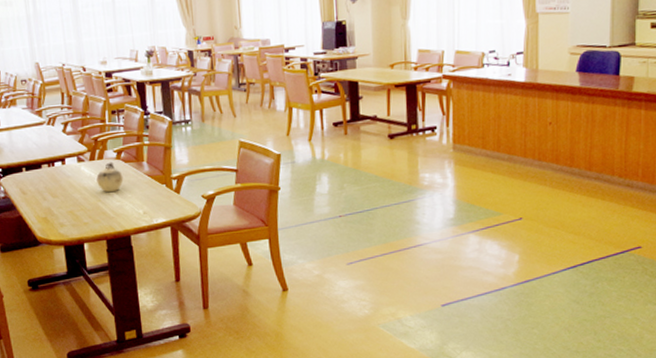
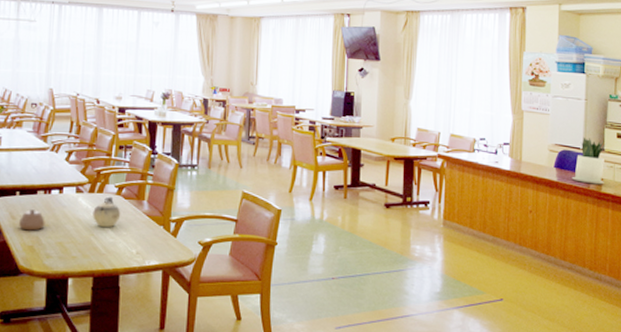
sugar bowl: none [30,182,54,204] -> present [19,208,45,231]
planter: none [597,33,639,85] -> present [572,138,607,185]

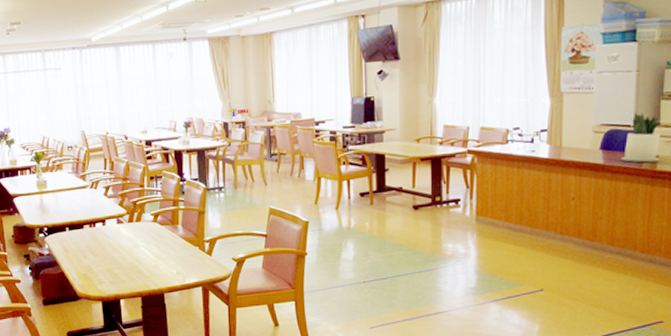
sugar bowl: present [19,208,45,231] -> none [72,241,94,261]
teapot: present [93,196,121,228] -> none [134,224,159,253]

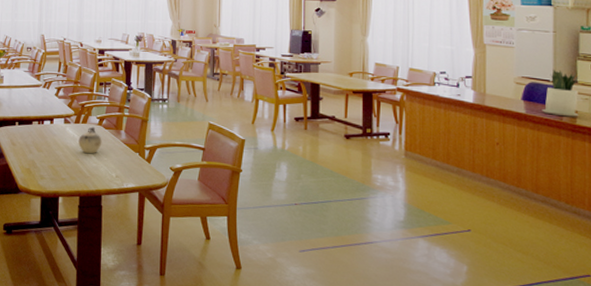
teapot: none [134,224,159,253] -> present [78,126,102,154]

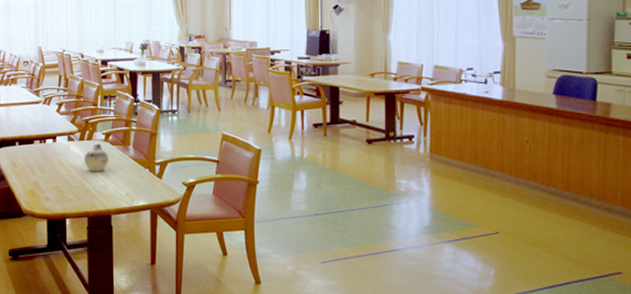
planter: present [542,70,580,117] -> none [574,61,615,110]

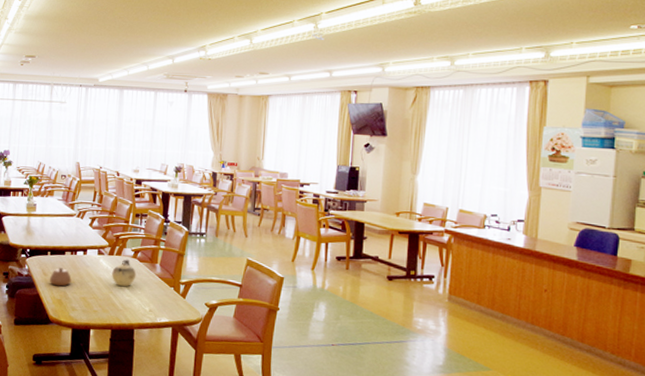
sugar bowl: none [20,156,42,177] -> present [50,267,72,287]

